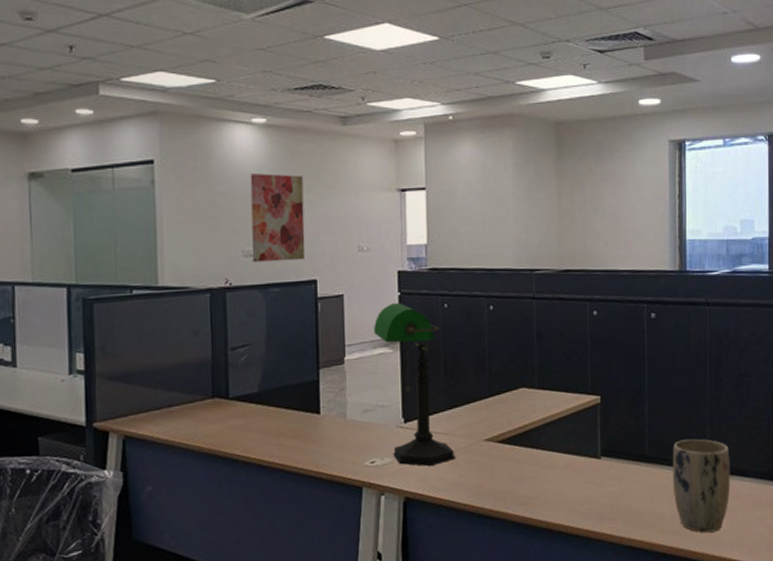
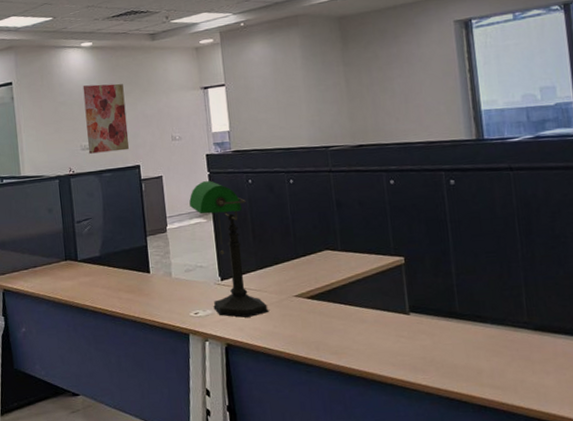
plant pot: present [672,439,730,533] -> none [485,297,554,389]

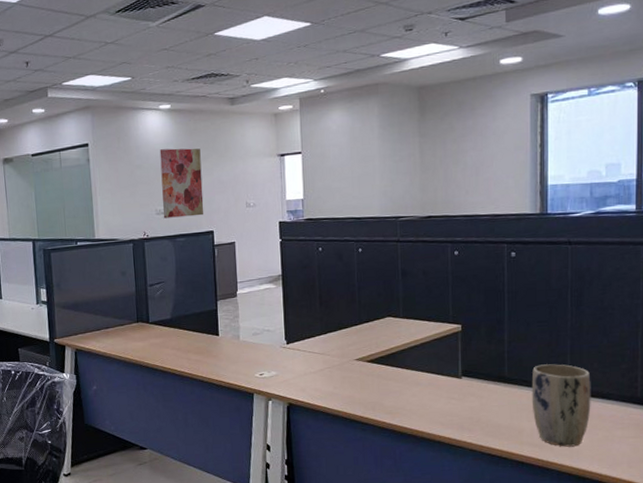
desk lamp: present [189,181,269,318] -> none [260,248,331,380]
plant pot: none [485,297,554,389] -> present [531,364,591,447]

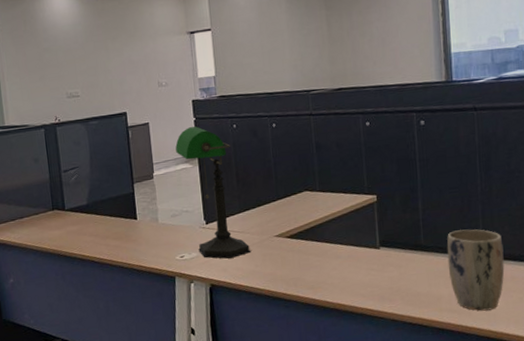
wall art: present [159,148,204,218] -> none [67,28,116,102]
desk lamp: none [260,248,331,380] -> present [175,126,251,259]

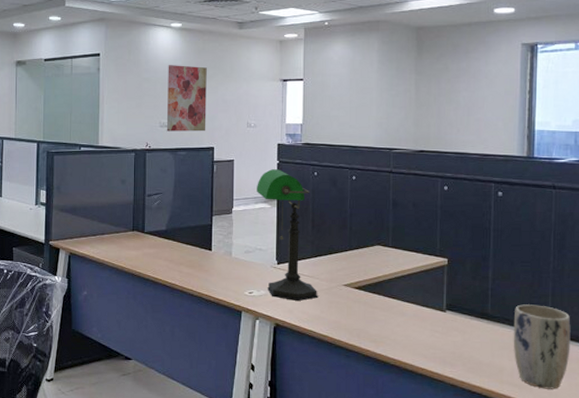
wall art: none [67,28,116,102] -> present [166,65,207,132]

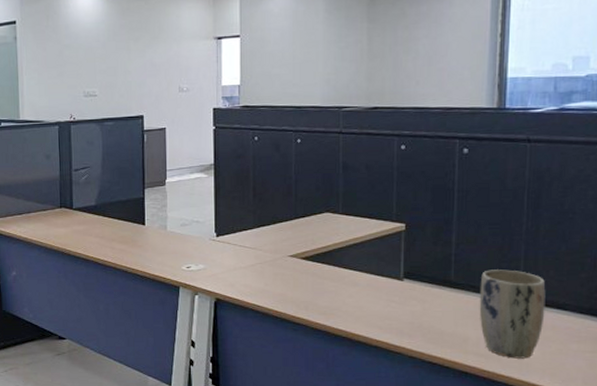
wall art: present [166,65,207,132] -> none [90,28,134,101]
desk lamp: present [257,169,319,302] -> none [191,136,262,275]

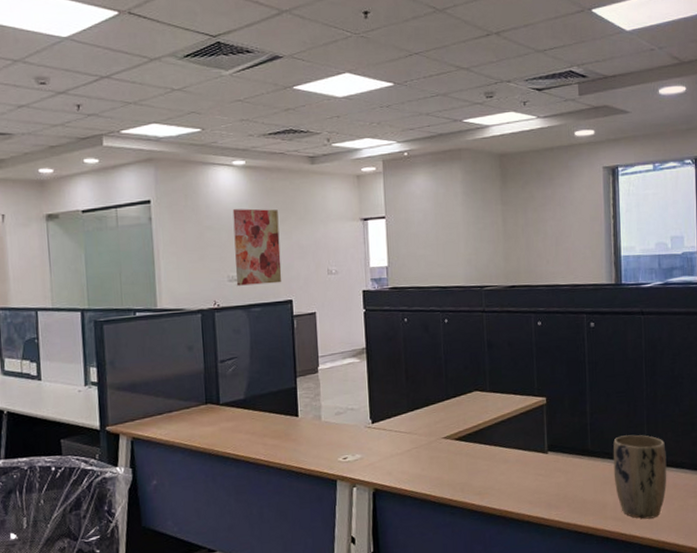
wall art: none [90,28,134,101] -> present [232,208,282,286]

